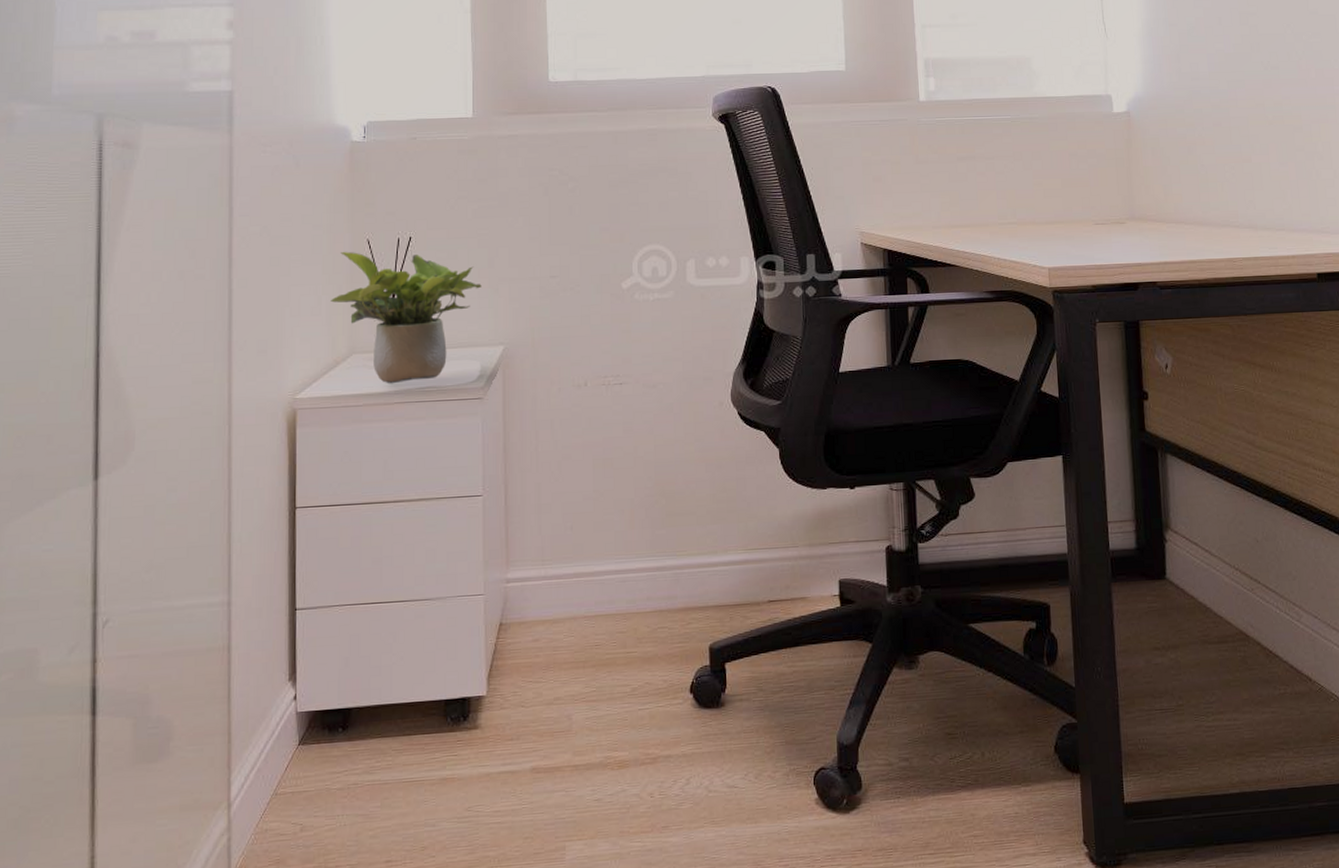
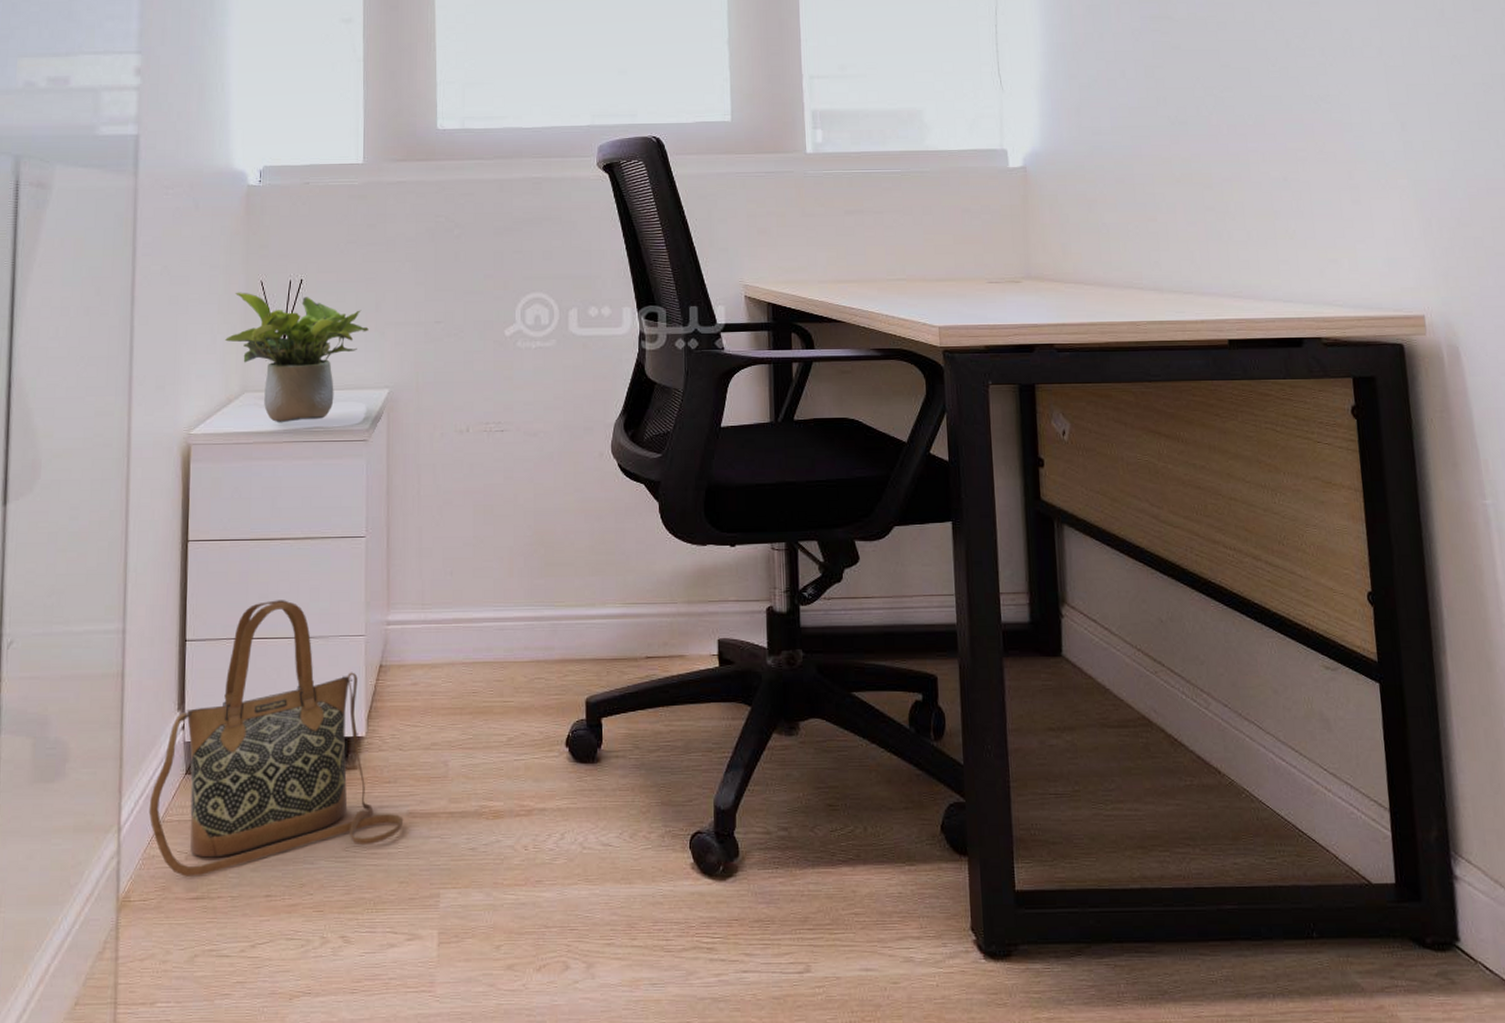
handbag: none [260,563,527,848] -> present [148,600,404,877]

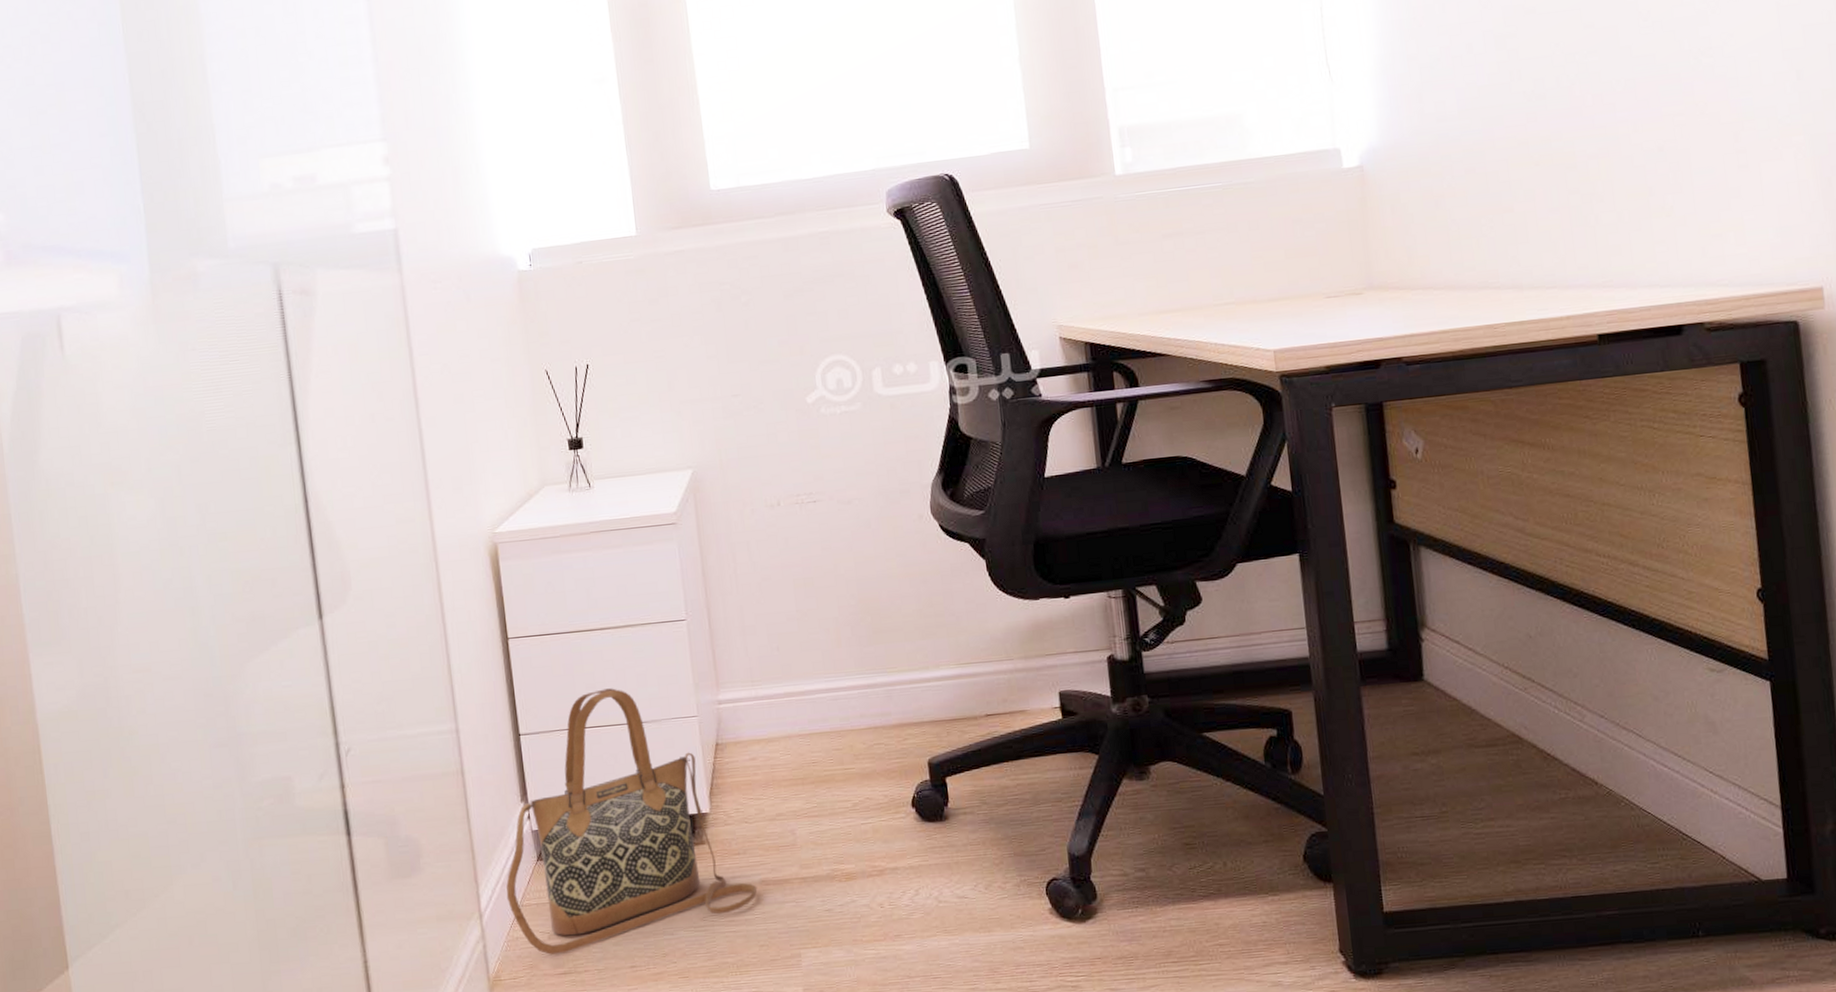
potted plant: present [225,292,369,423] -> none [517,382,664,514]

